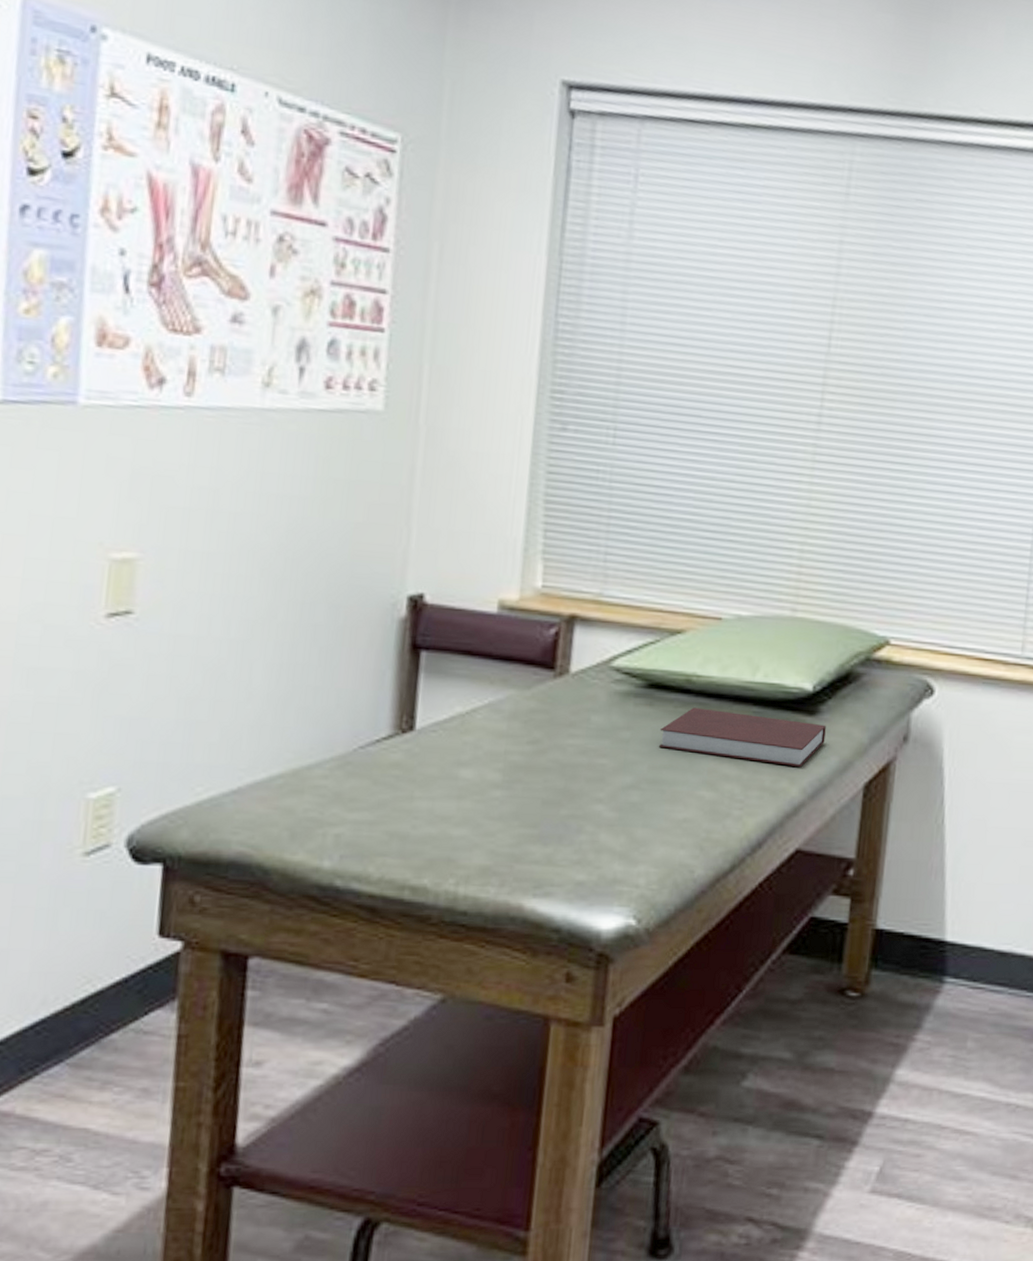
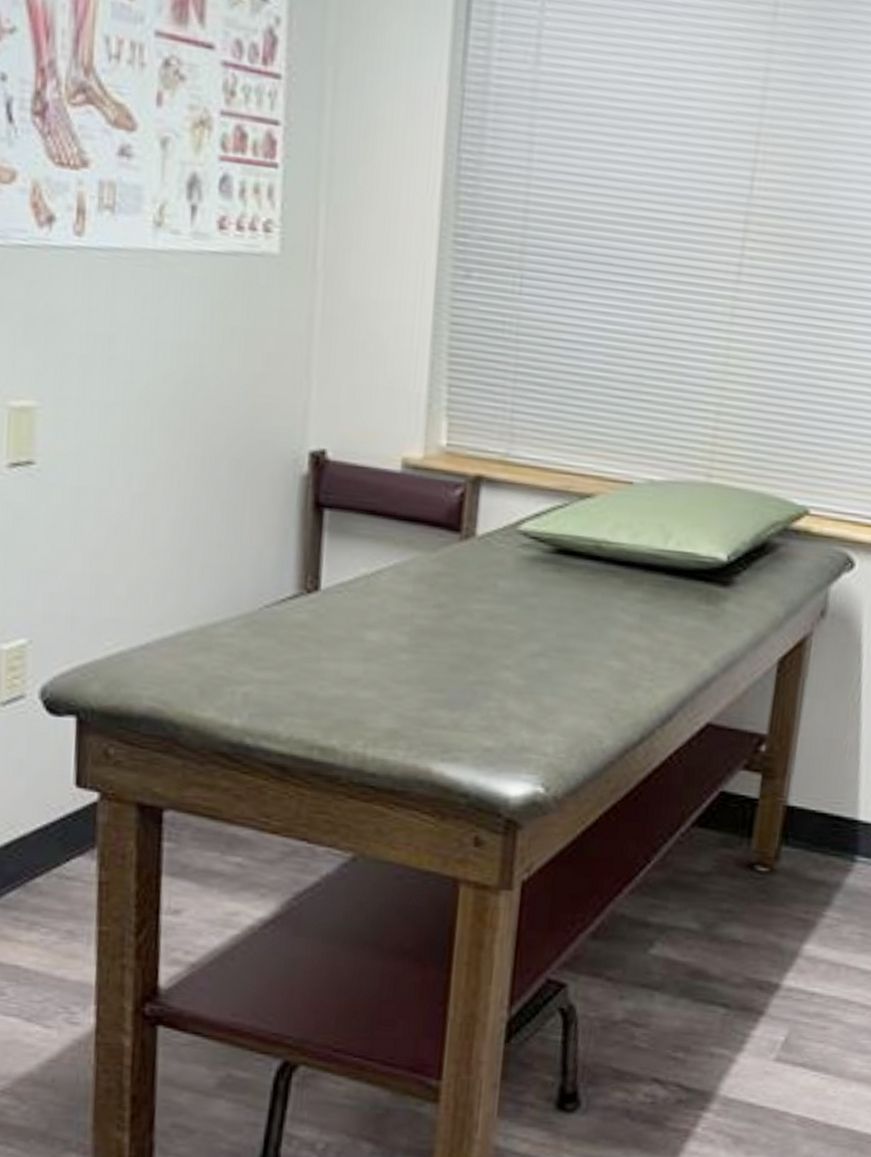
notebook: present [658,707,826,767] -> none [566,575,740,639]

